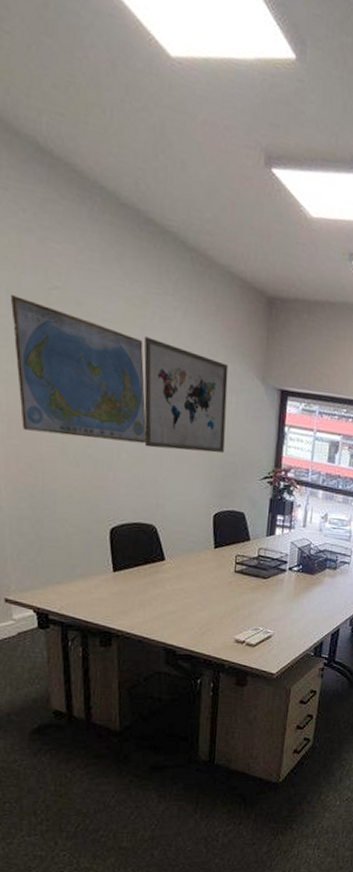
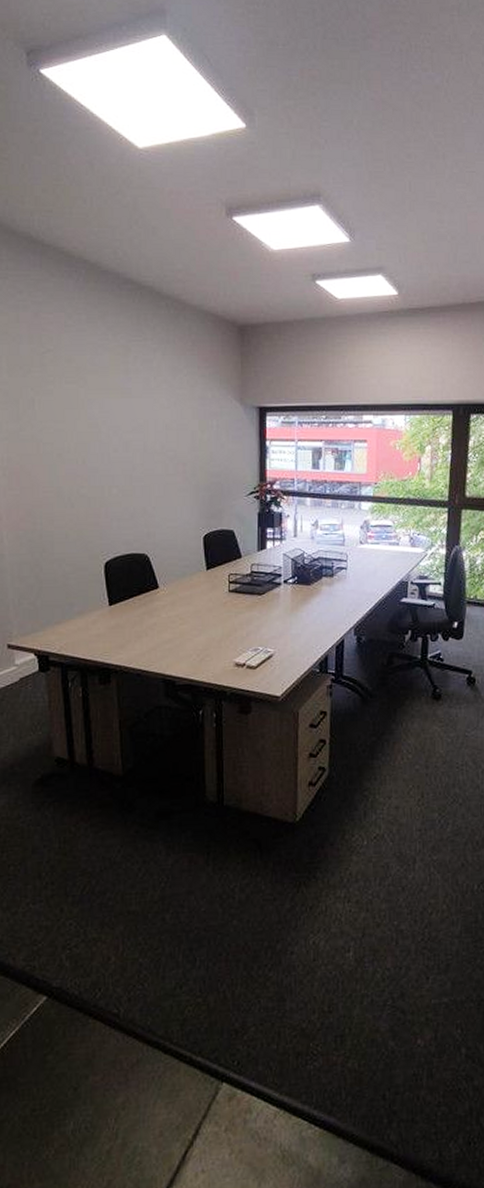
world map: present [10,294,146,444] -> none [10,362,134,480]
wall art: present [144,336,229,453] -> none [127,380,209,480]

